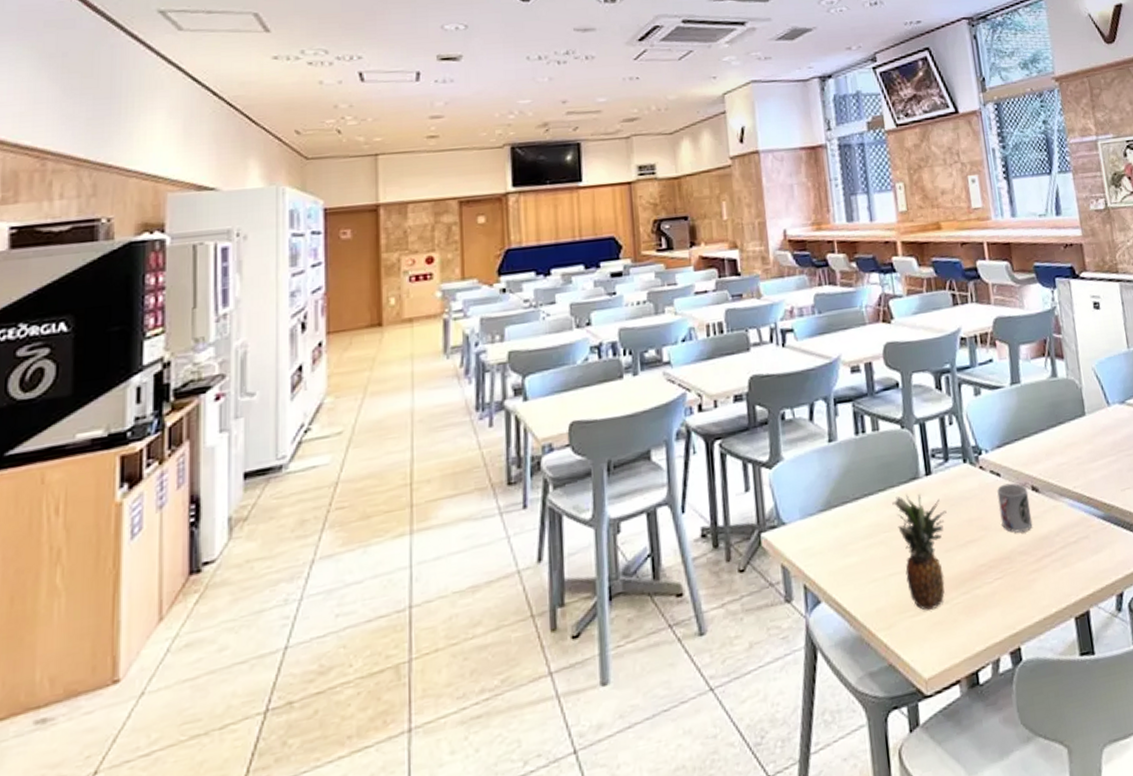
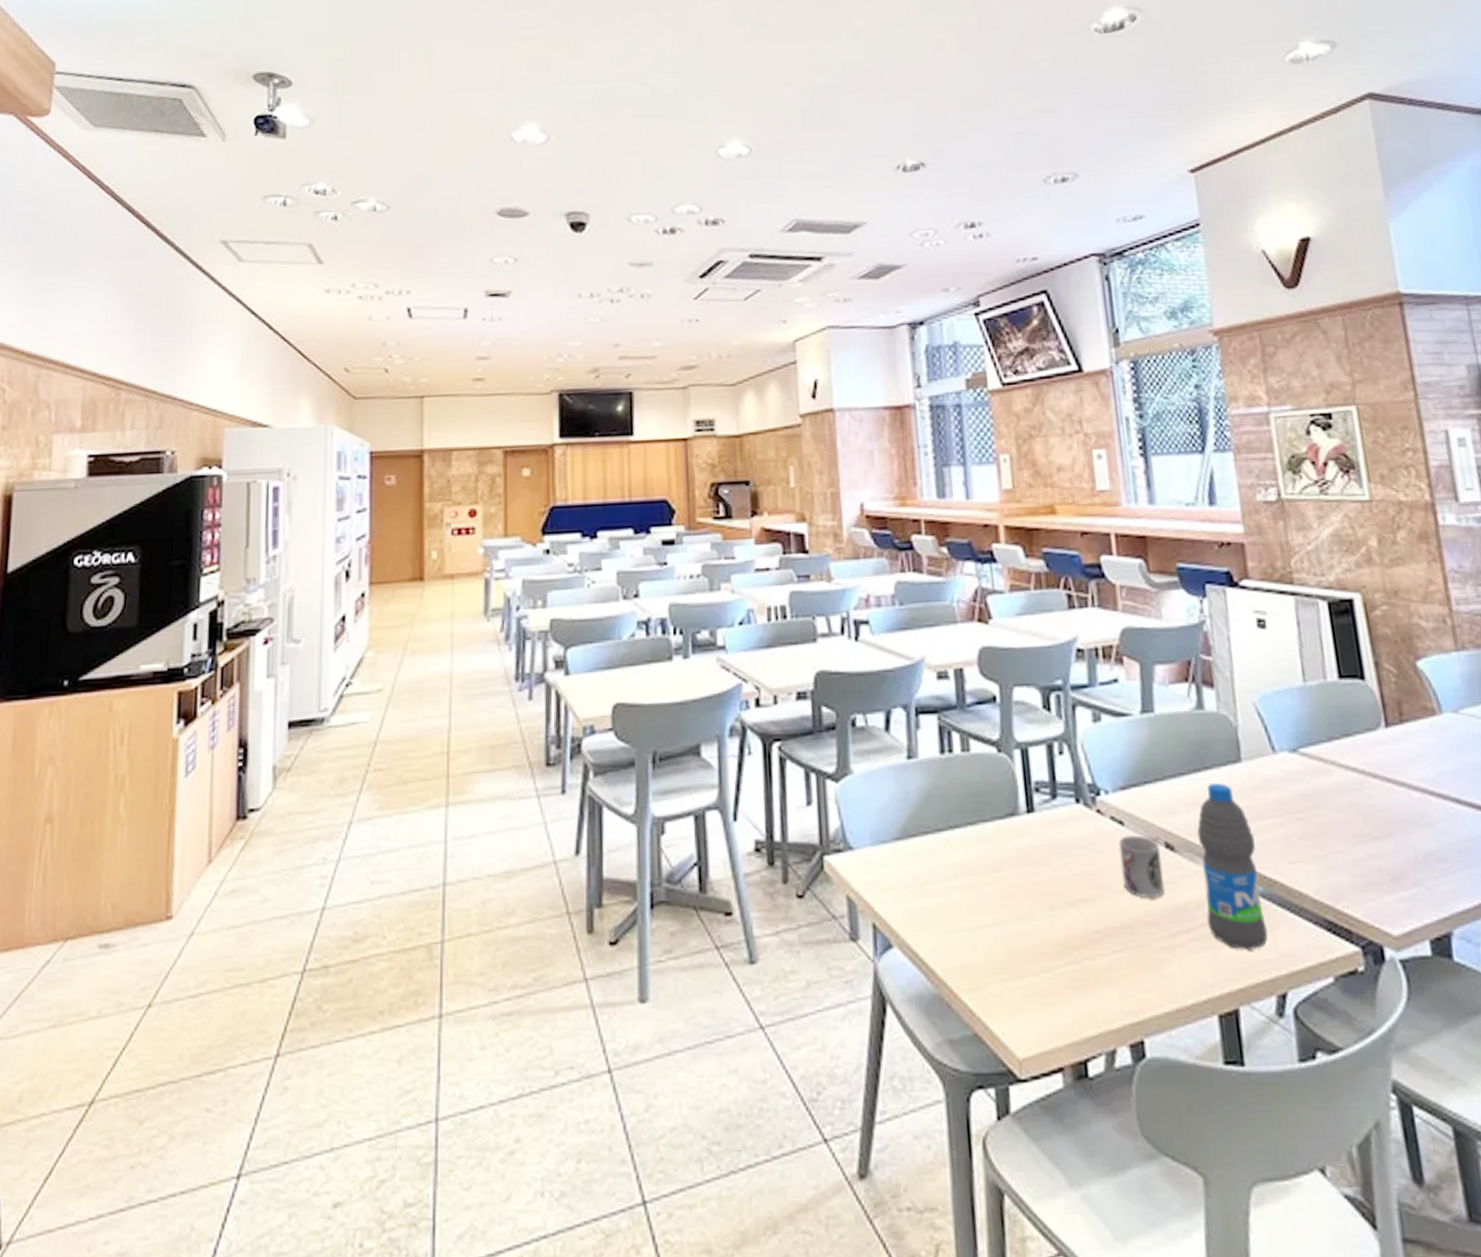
fruit: present [892,494,947,610] -> none [983,832,1052,976]
water bottle: none [1054,434,1109,563] -> present [1196,783,1268,951]

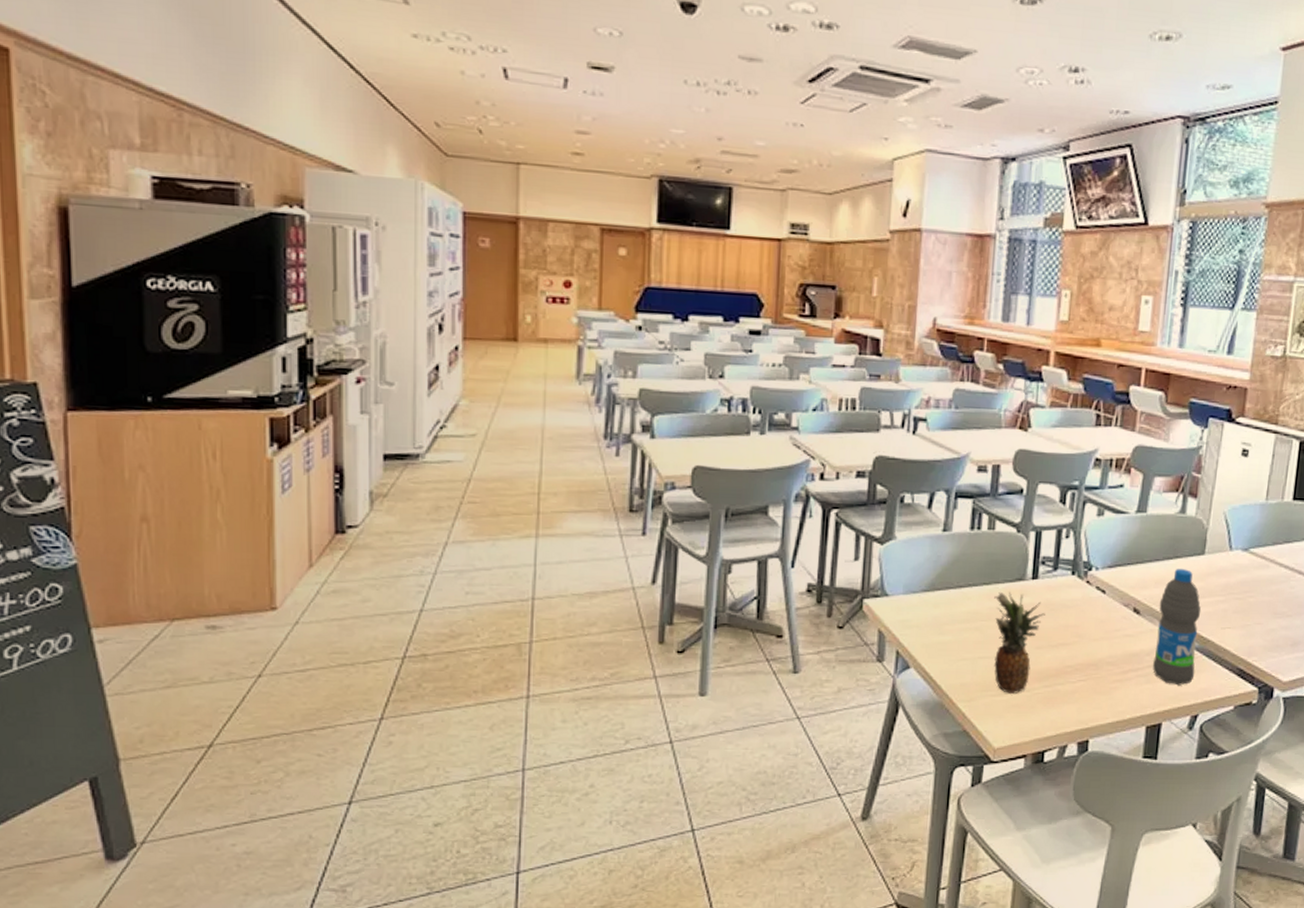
fruit: none [983,832,1052,976] -> present [994,591,1045,694]
cup: present [1119,835,1165,898] -> none [1096,601,1129,646]

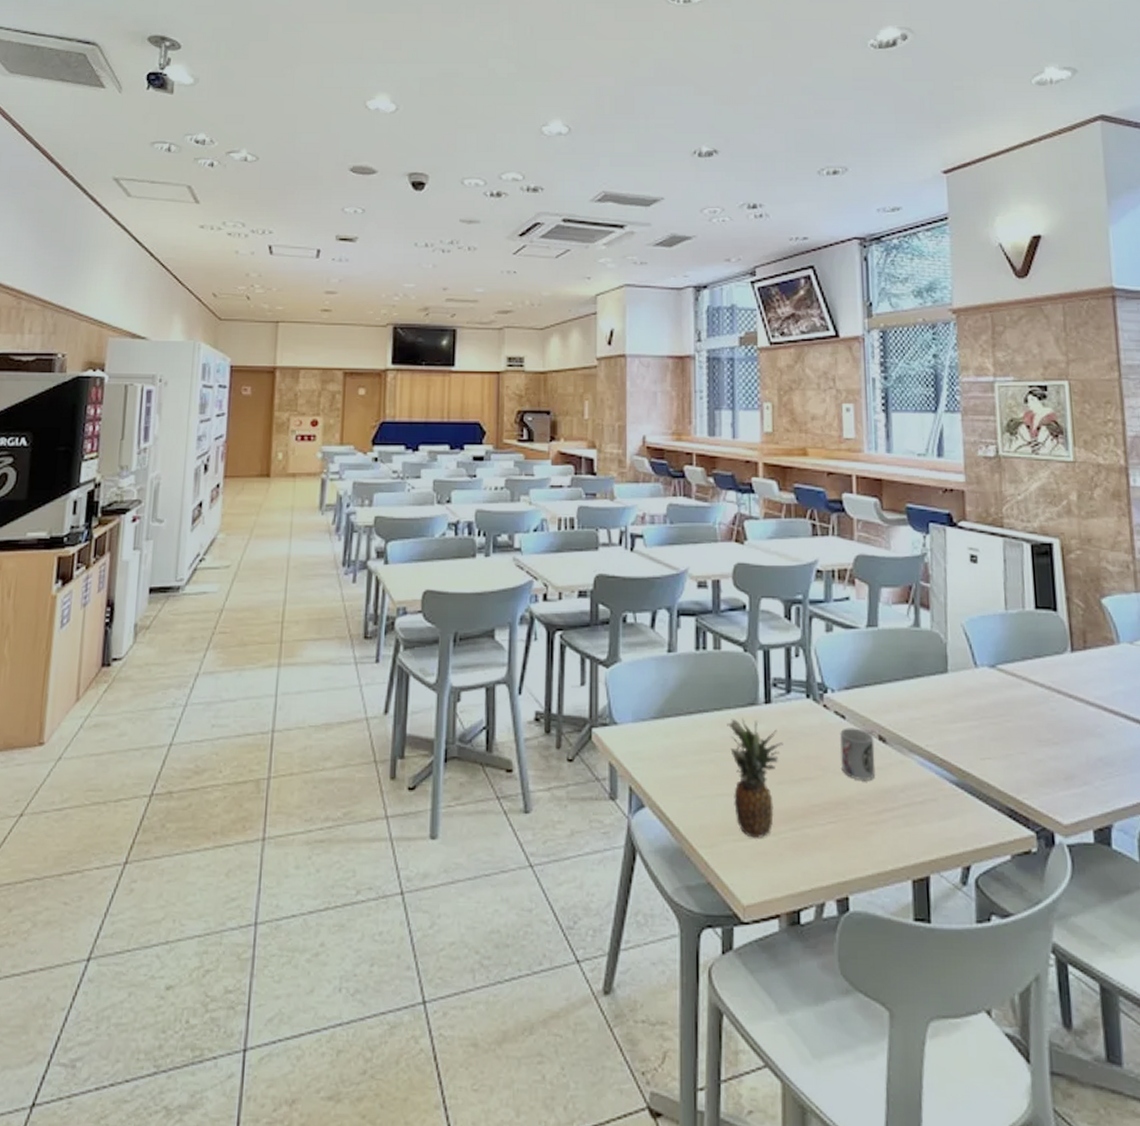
cup: none [1096,601,1129,646] -> present [840,728,876,780]
water bottle: present [1153,569,1201,686] -> none [906,690,959,829]

